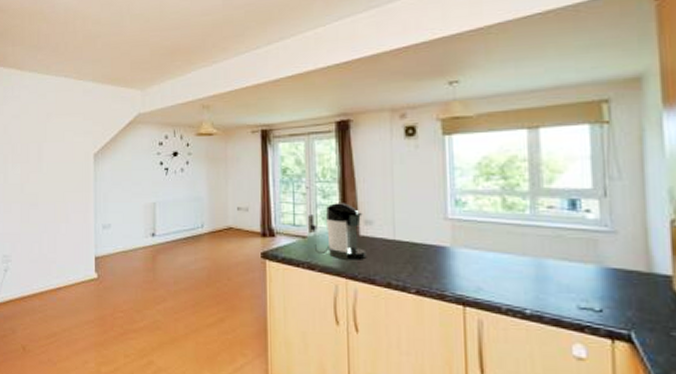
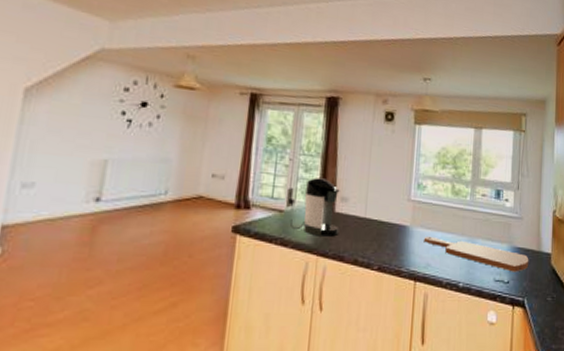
cutting board: none [470,257,634,299] -> present [423,236,529,272]

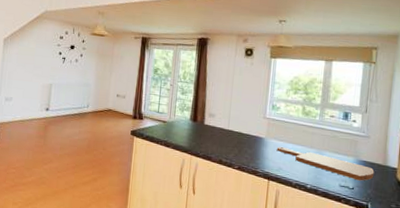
coffee maker: present [286,178,340,237] -> none [168,99,209,142]

